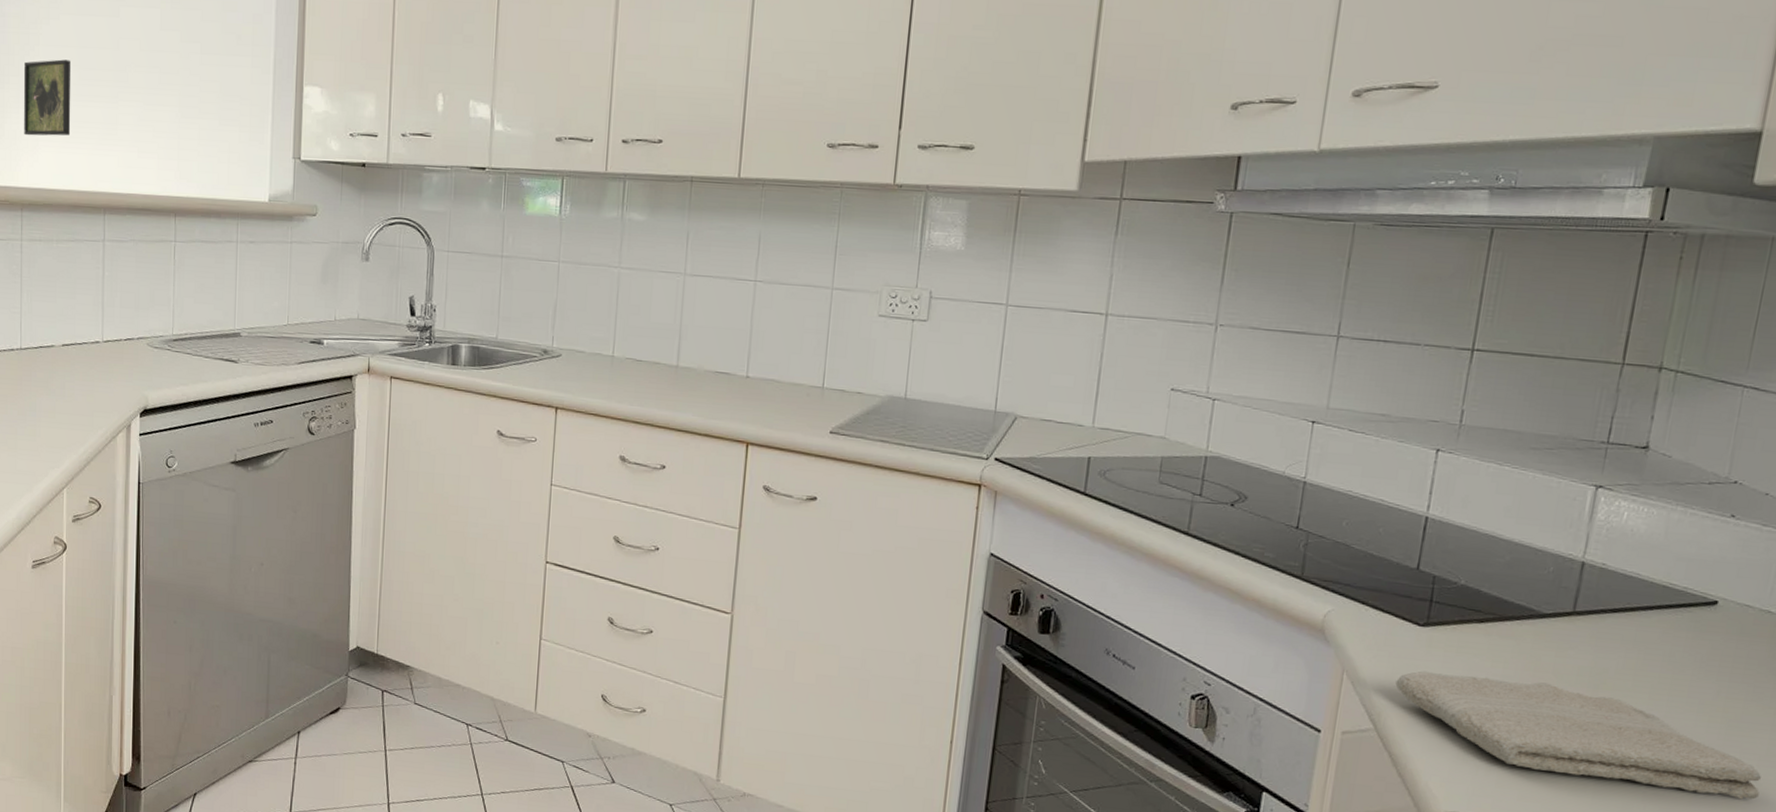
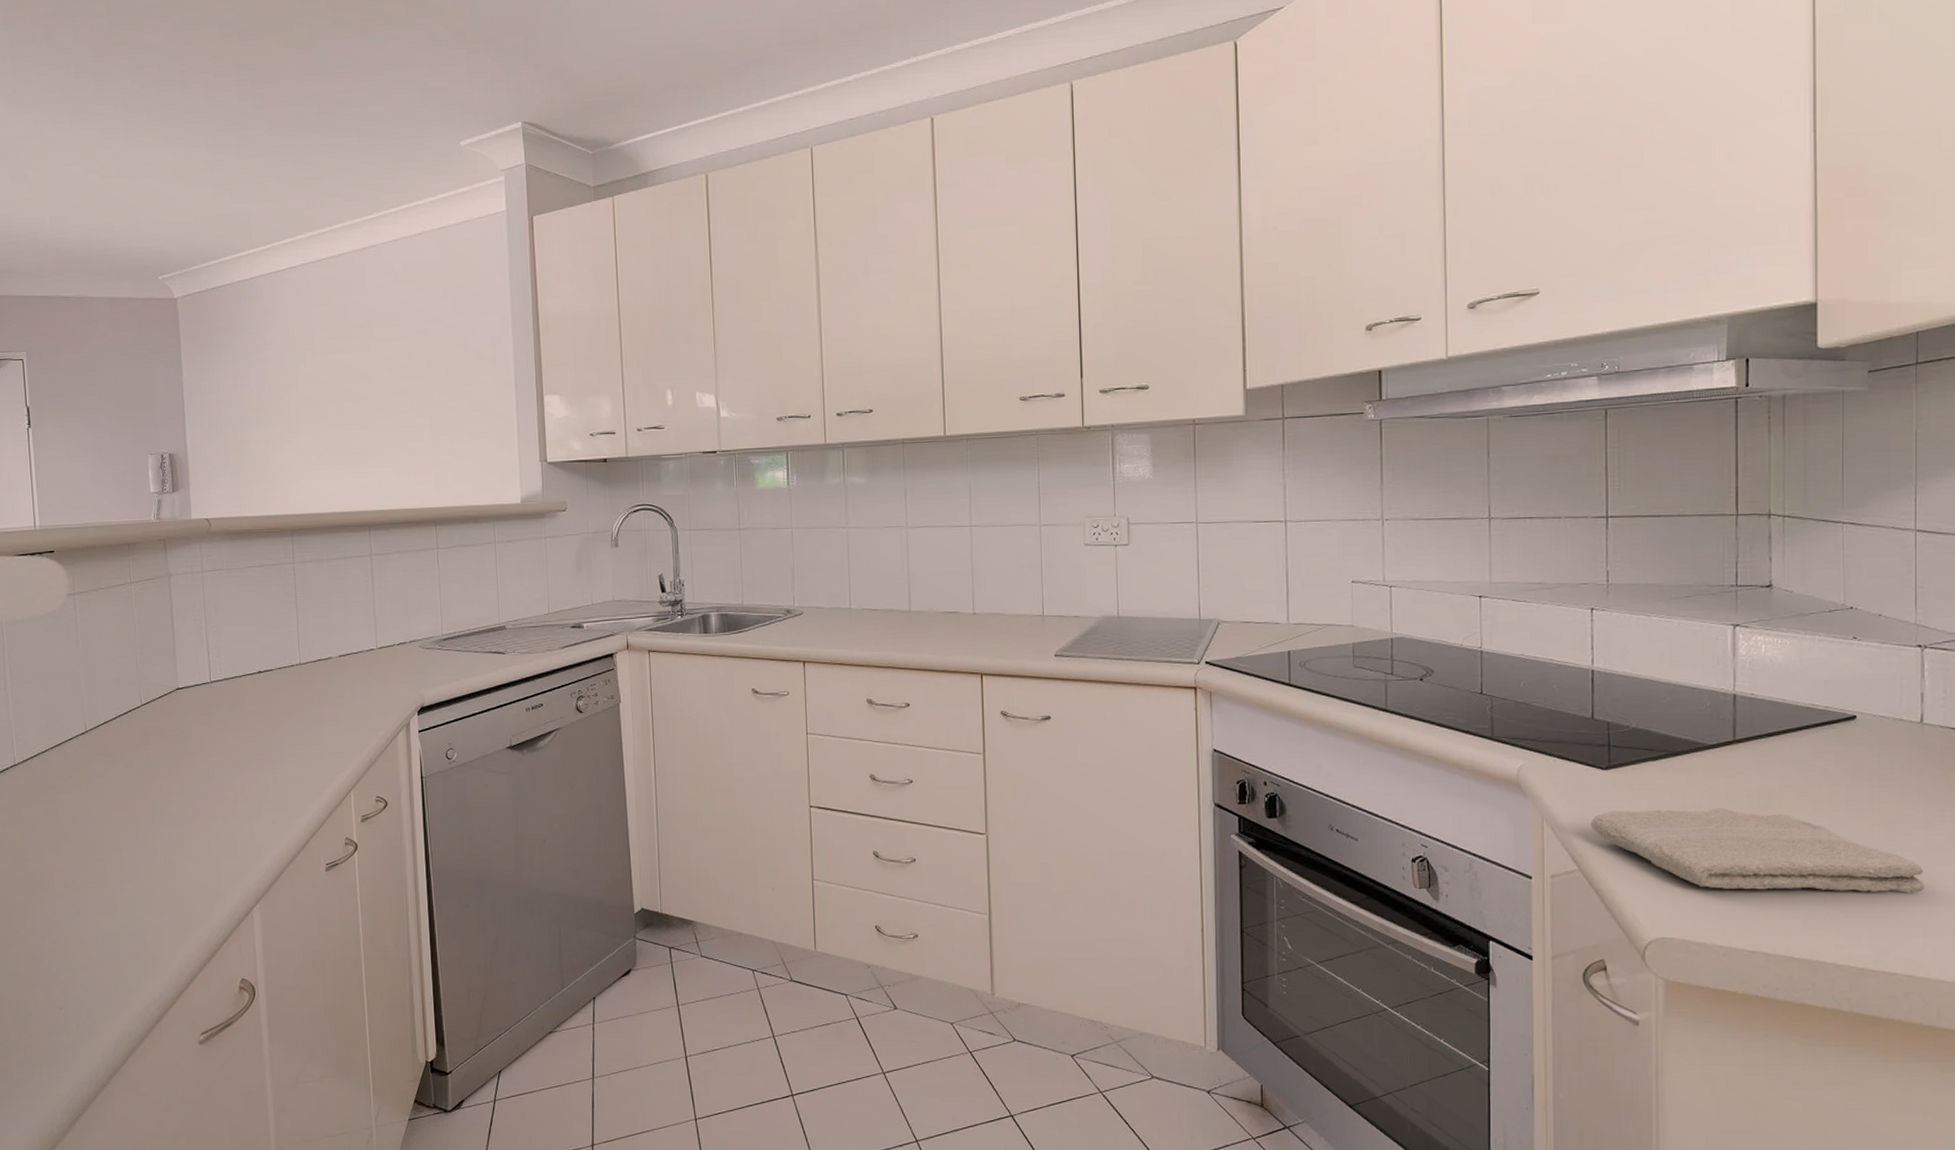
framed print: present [23,59,72,136] -> none [284,394,333,467]

